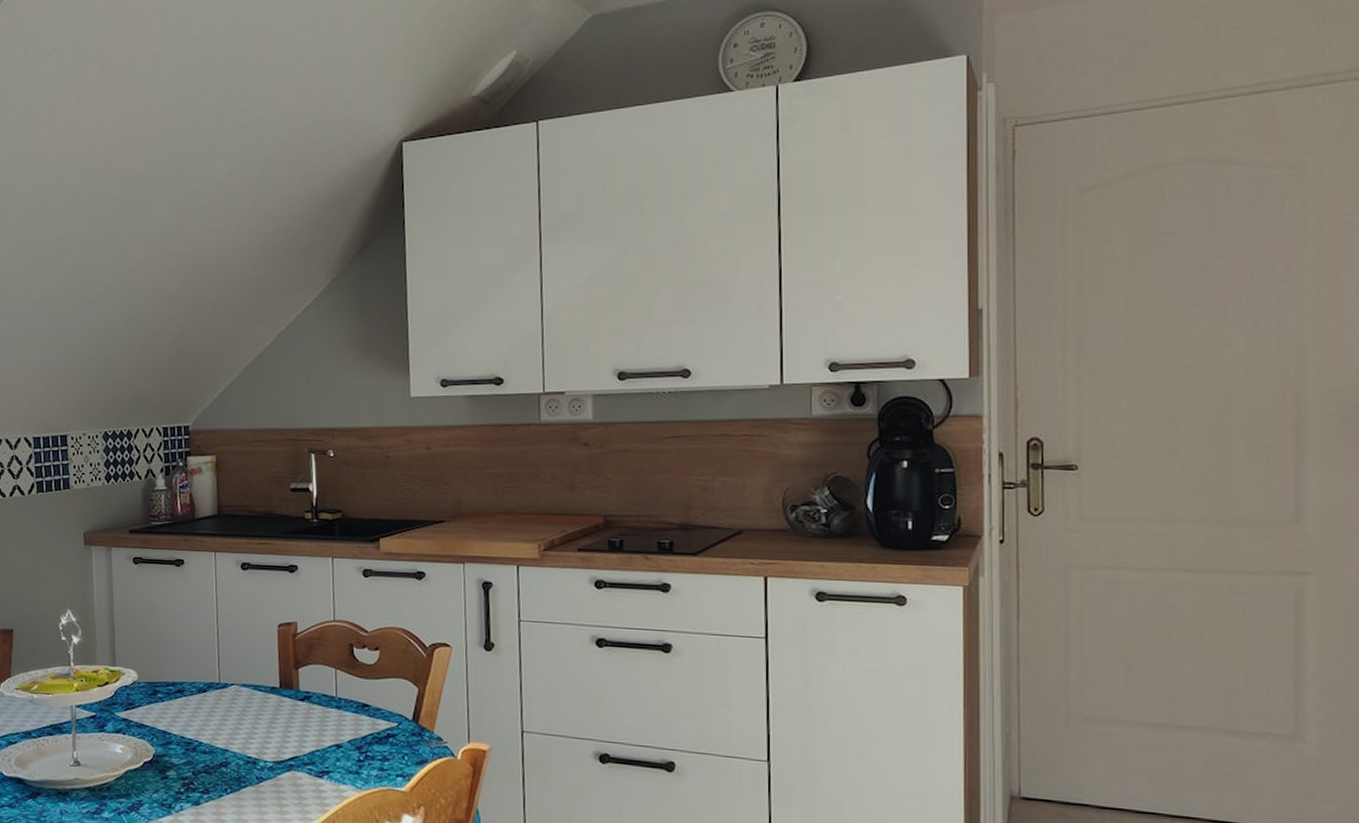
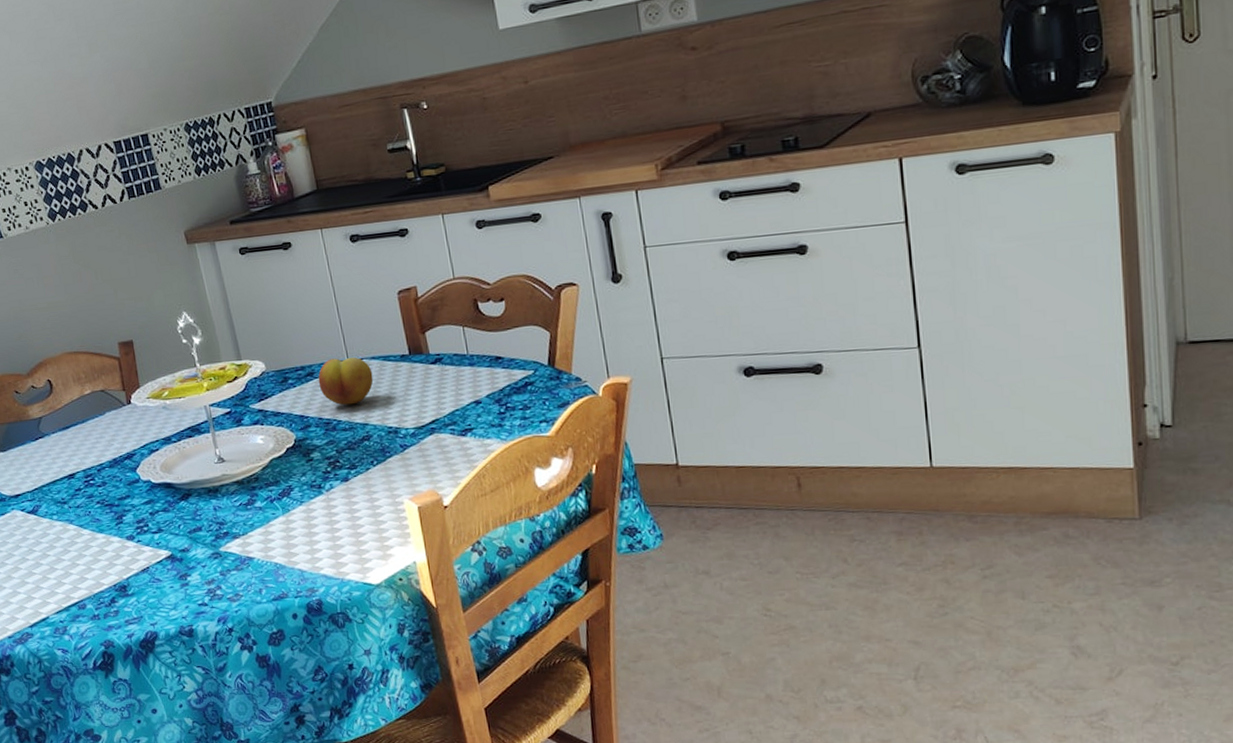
fruit: none [186,679,241,729] -> present [318,356,374,405]

